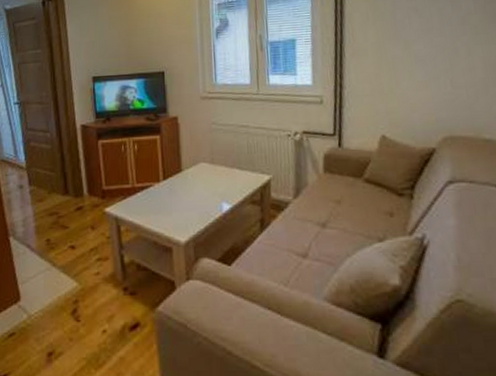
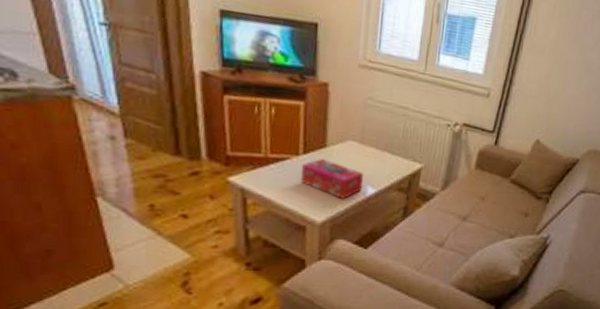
tissue box: none [162,182,219,217] -> present [301,159,364,199]

